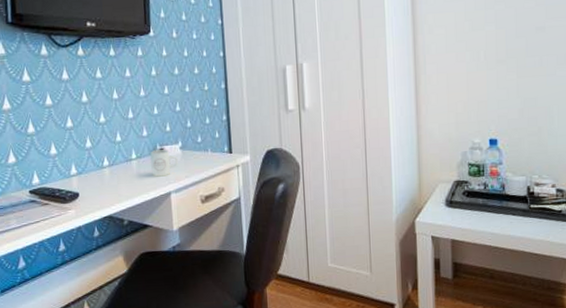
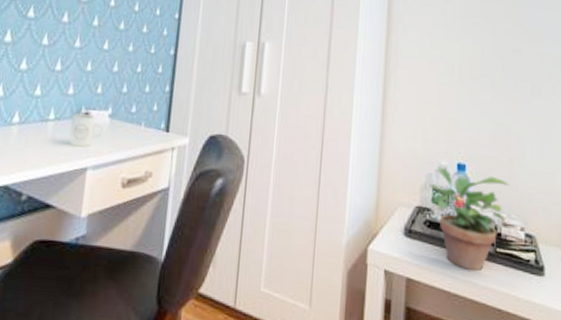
potted plant: none [465,144,541,227] -> present [430,166,511,271]

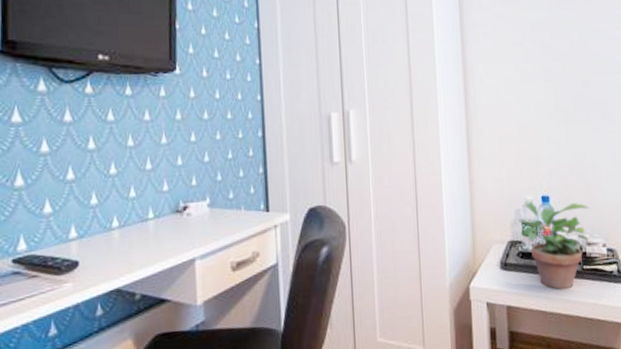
mug: present [69,113,104,147] -> none [171,207,205,240]

